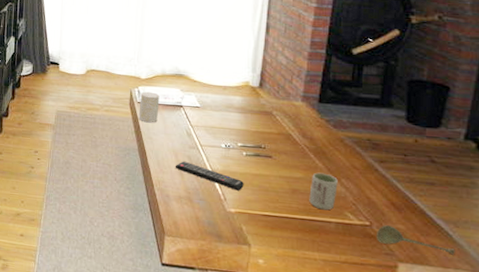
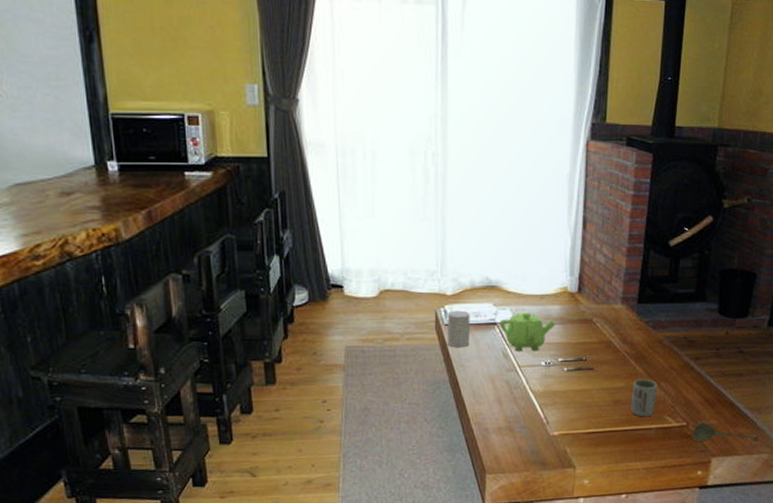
remote control: present [175,161,244,191] -> none [492,387,566,411]
teapot: none [185,99,236,134] -> present [499,312,555,352]

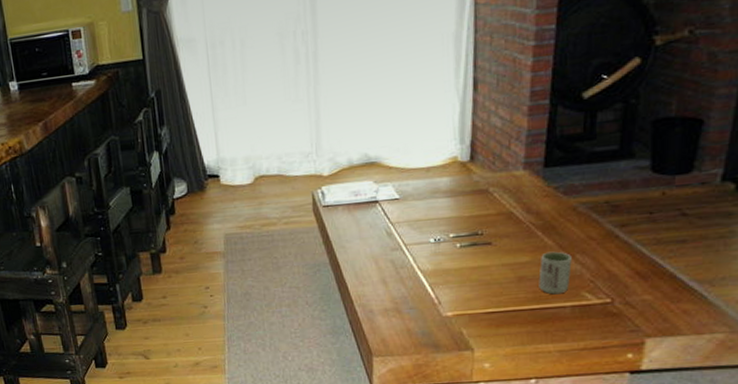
cup: present [447,310,470,348] -> none [325,190,350,229]
teapot: present [499,312,555,352] -> none [381,187,444,230]
soupspoon: present [692,422,759,441] -> none [618,298,711,320]

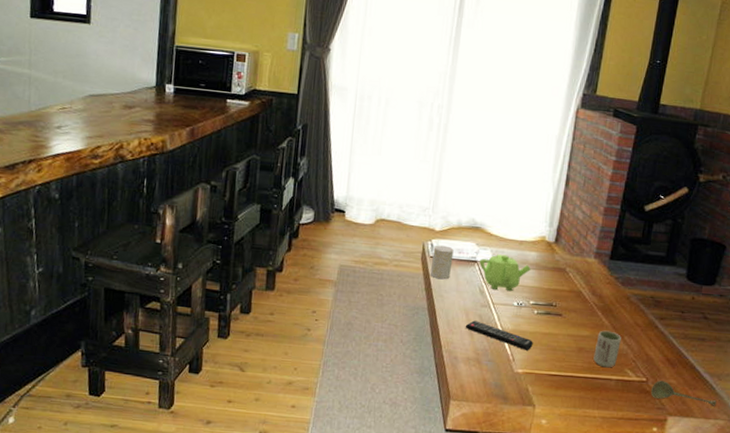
cup: none [325,190,350,229] -> present [430,245,454,280]
remote control: none [376,267,461,290] -> present [465,320,533,350]
teapot: none [381,187,444,230] -> present [479,254,531,292]
soupspoon: none [618,298,711,320] -> present [650,380,717,406]

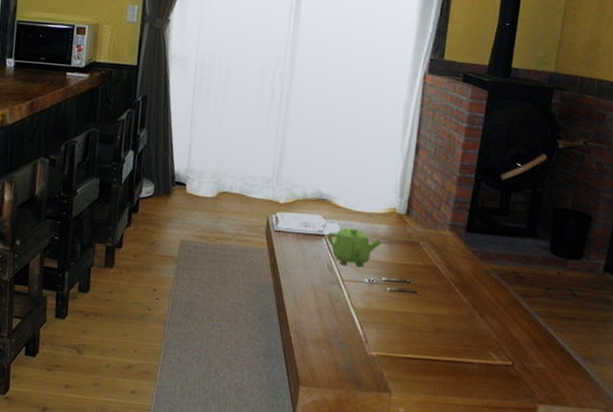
cup: present [430,245,454,280] -> none [275,218,300,255]
remote control: present [465,320,533,350] -> none [313,298,387,331]
cup: present [593,330,621,368] -> none [453,309,482,351]
soupspoon: present [650,380,717,406] -> none [517,364,592,394]

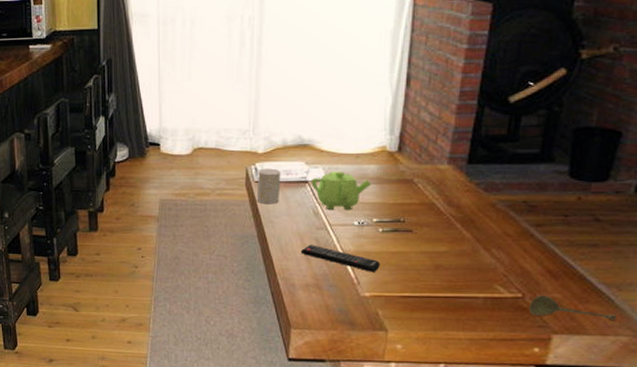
cup: none [275,218,300,255] -> present [256,168,281,205]
remote control: none [313,298,387,331] -> present [300,244,380,272]
soupspoon: none [517,364,592,394] -> present [528,295,617,321]

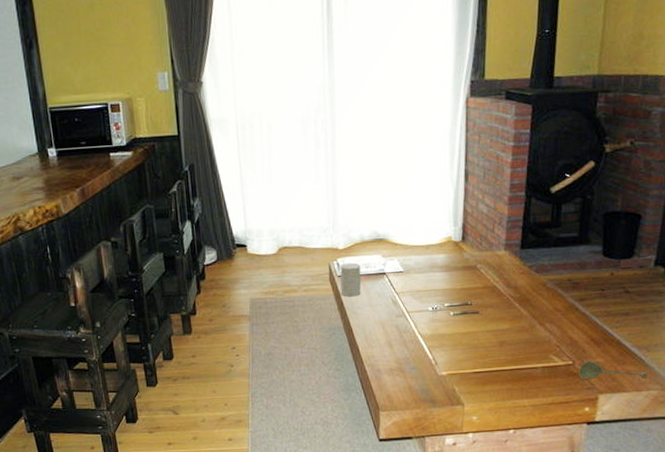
remote control: present [300,244,380,272] -> none [383,331,454,353]
teapot: present [311,171,371,211] -> none [388,262,441,299]

